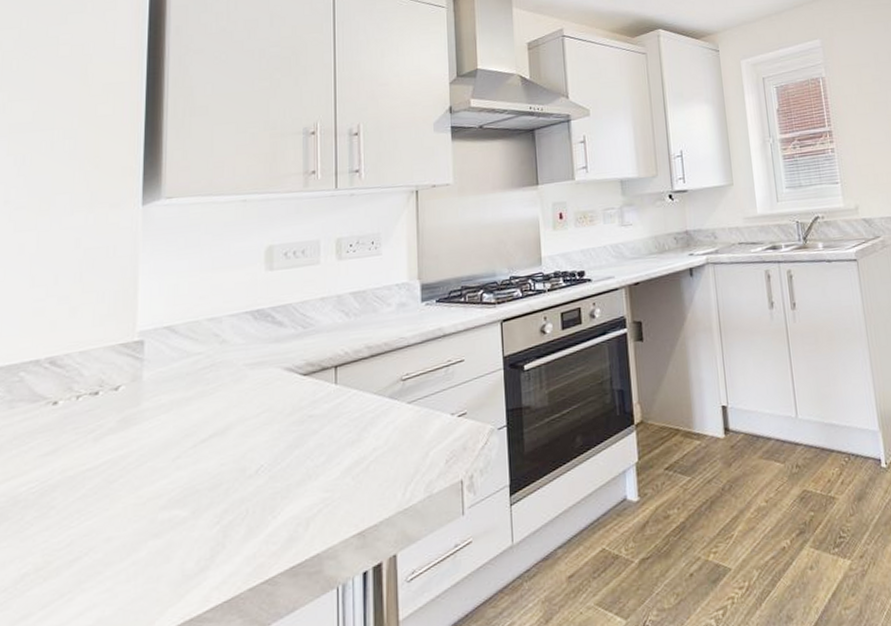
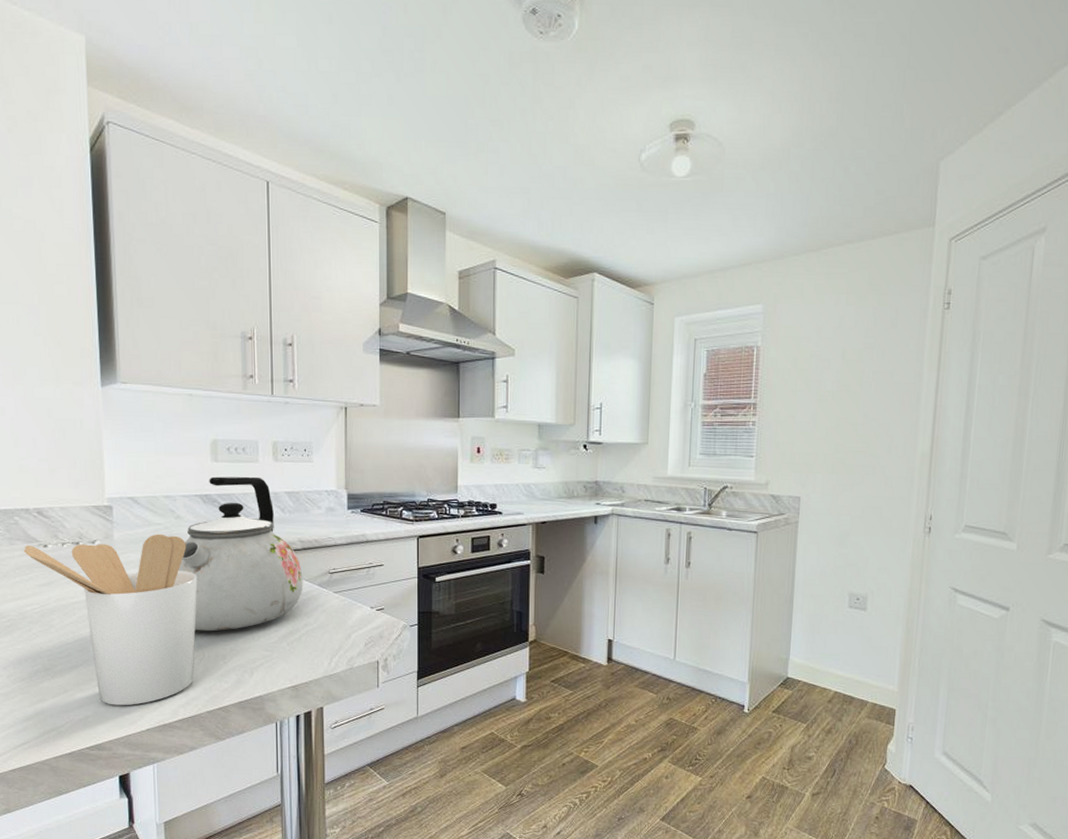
utensil holder: none [25,364,243,605] -> present [23,533,198,706]
kettle: none [220,280,371,482] -> present [178,476,303,632]

